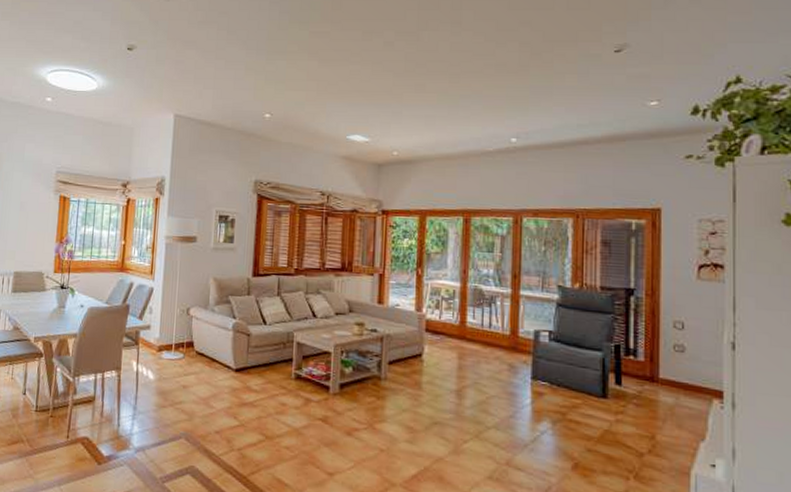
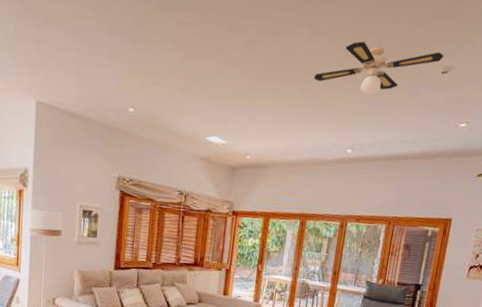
ceiling fan: none [462,30,614,82] -> present [314,41,444,96]

